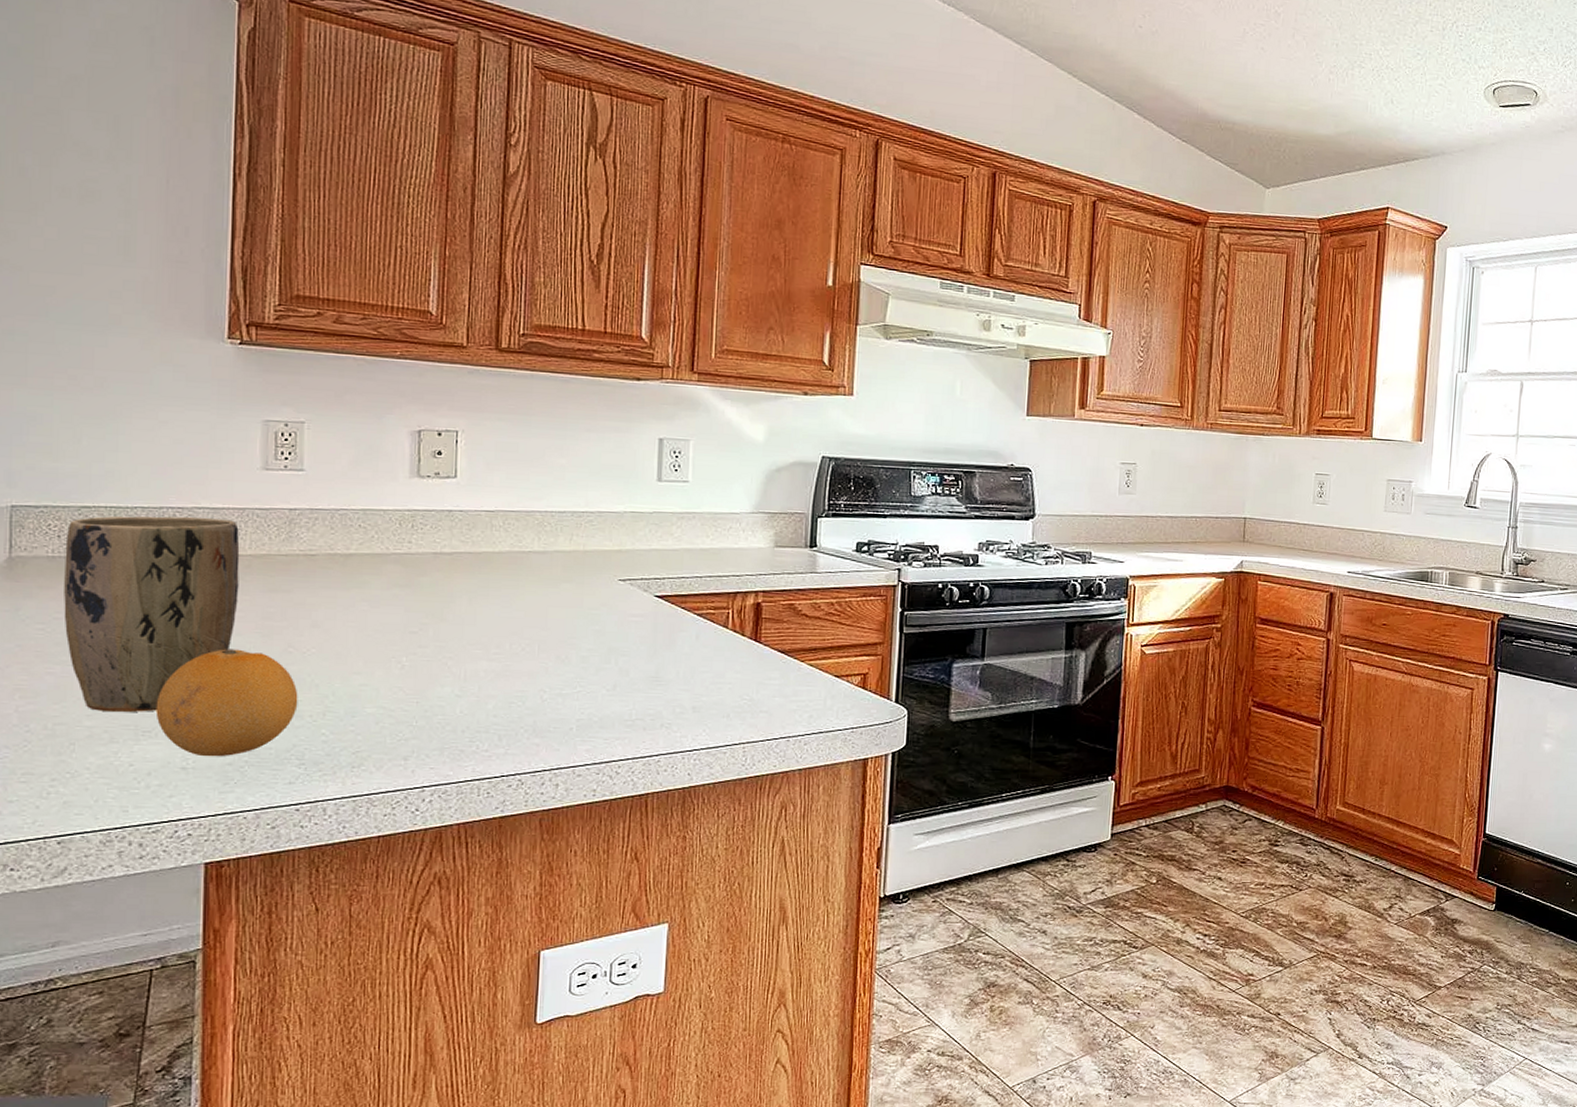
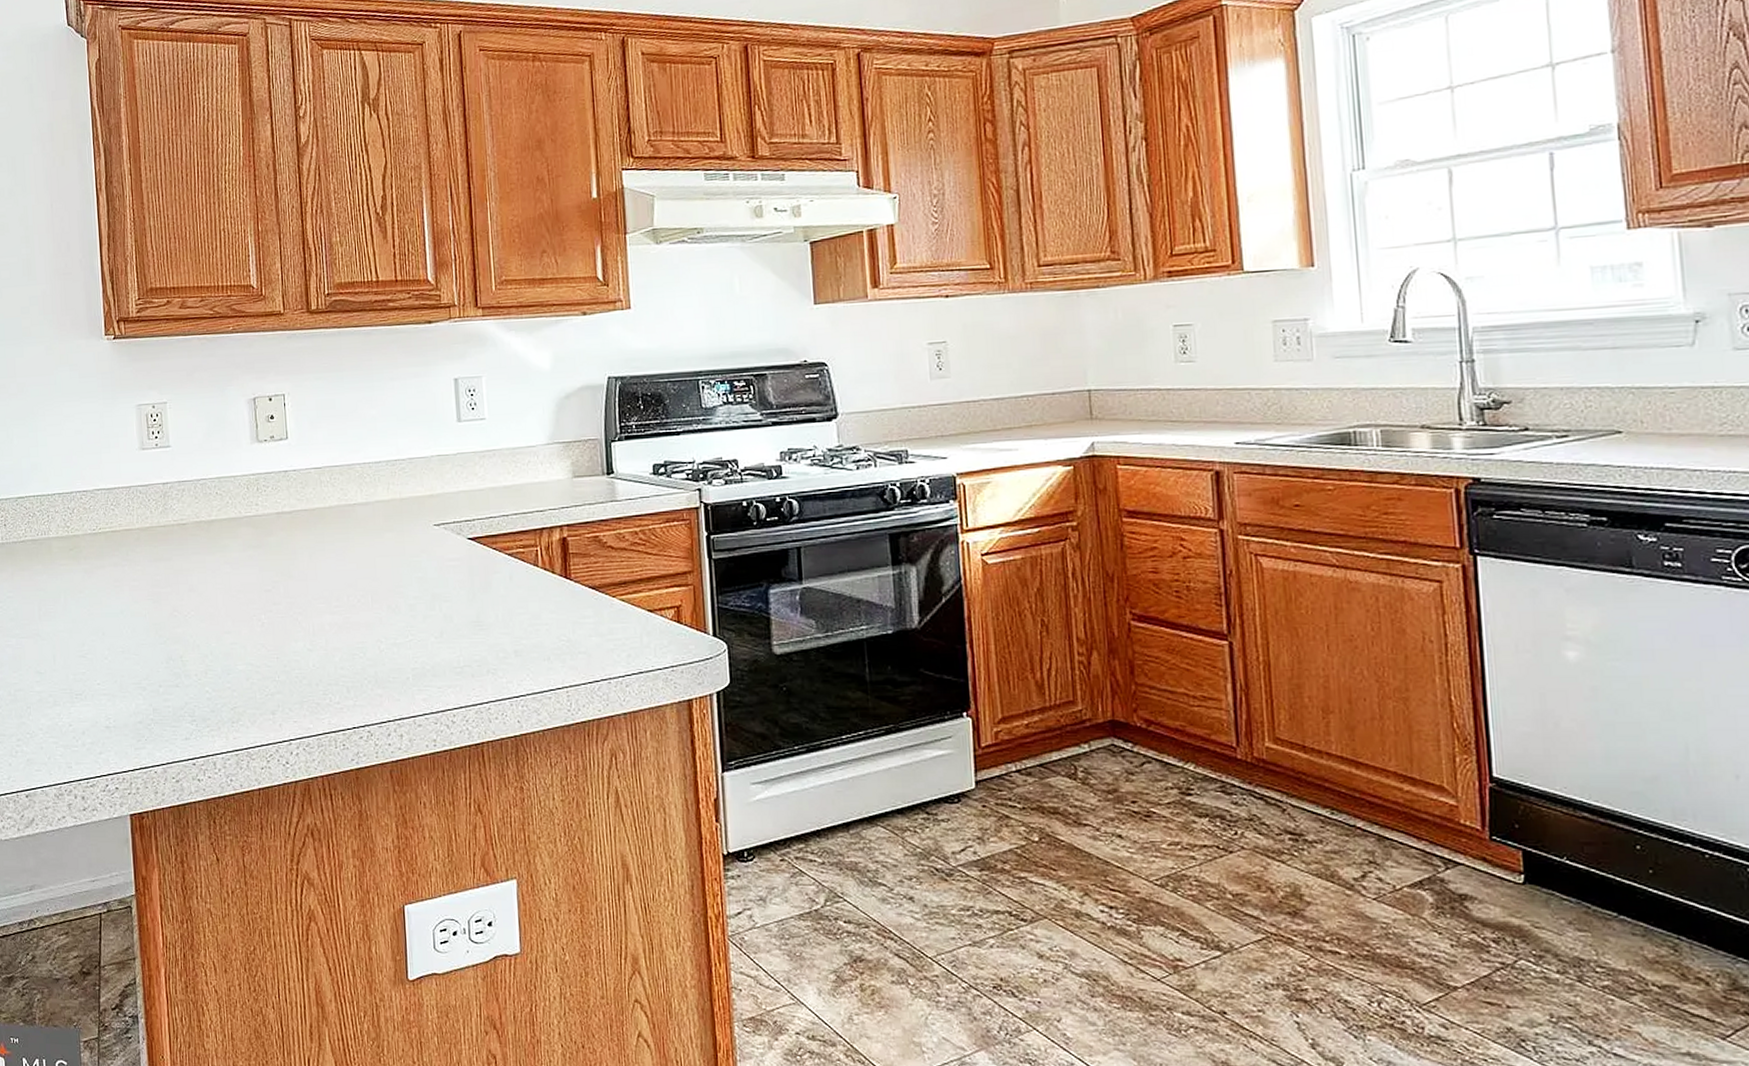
plant pot: present [64,515,240,712] -> none [10,498,133,677]
fruit: present [155,649,298,757] -> none [83,616,186,716]

